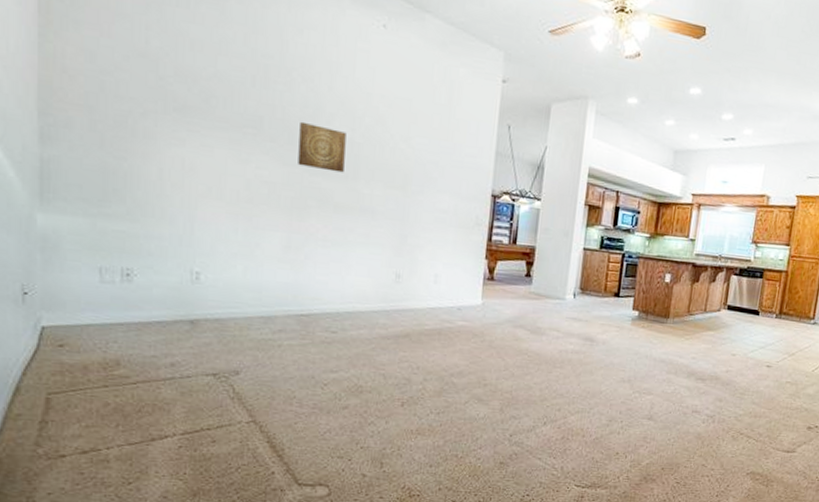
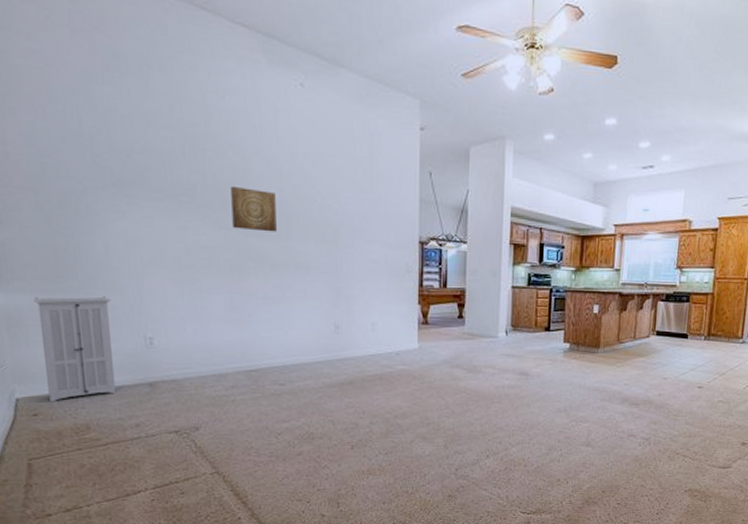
storage cabinet: none [75,220,160,334] -> present [34,296,117,402]

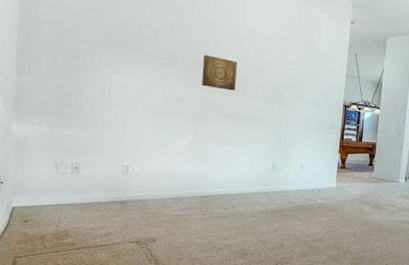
storage cabinet: present [34,296,117,402] -> none [39,128,101,212]

